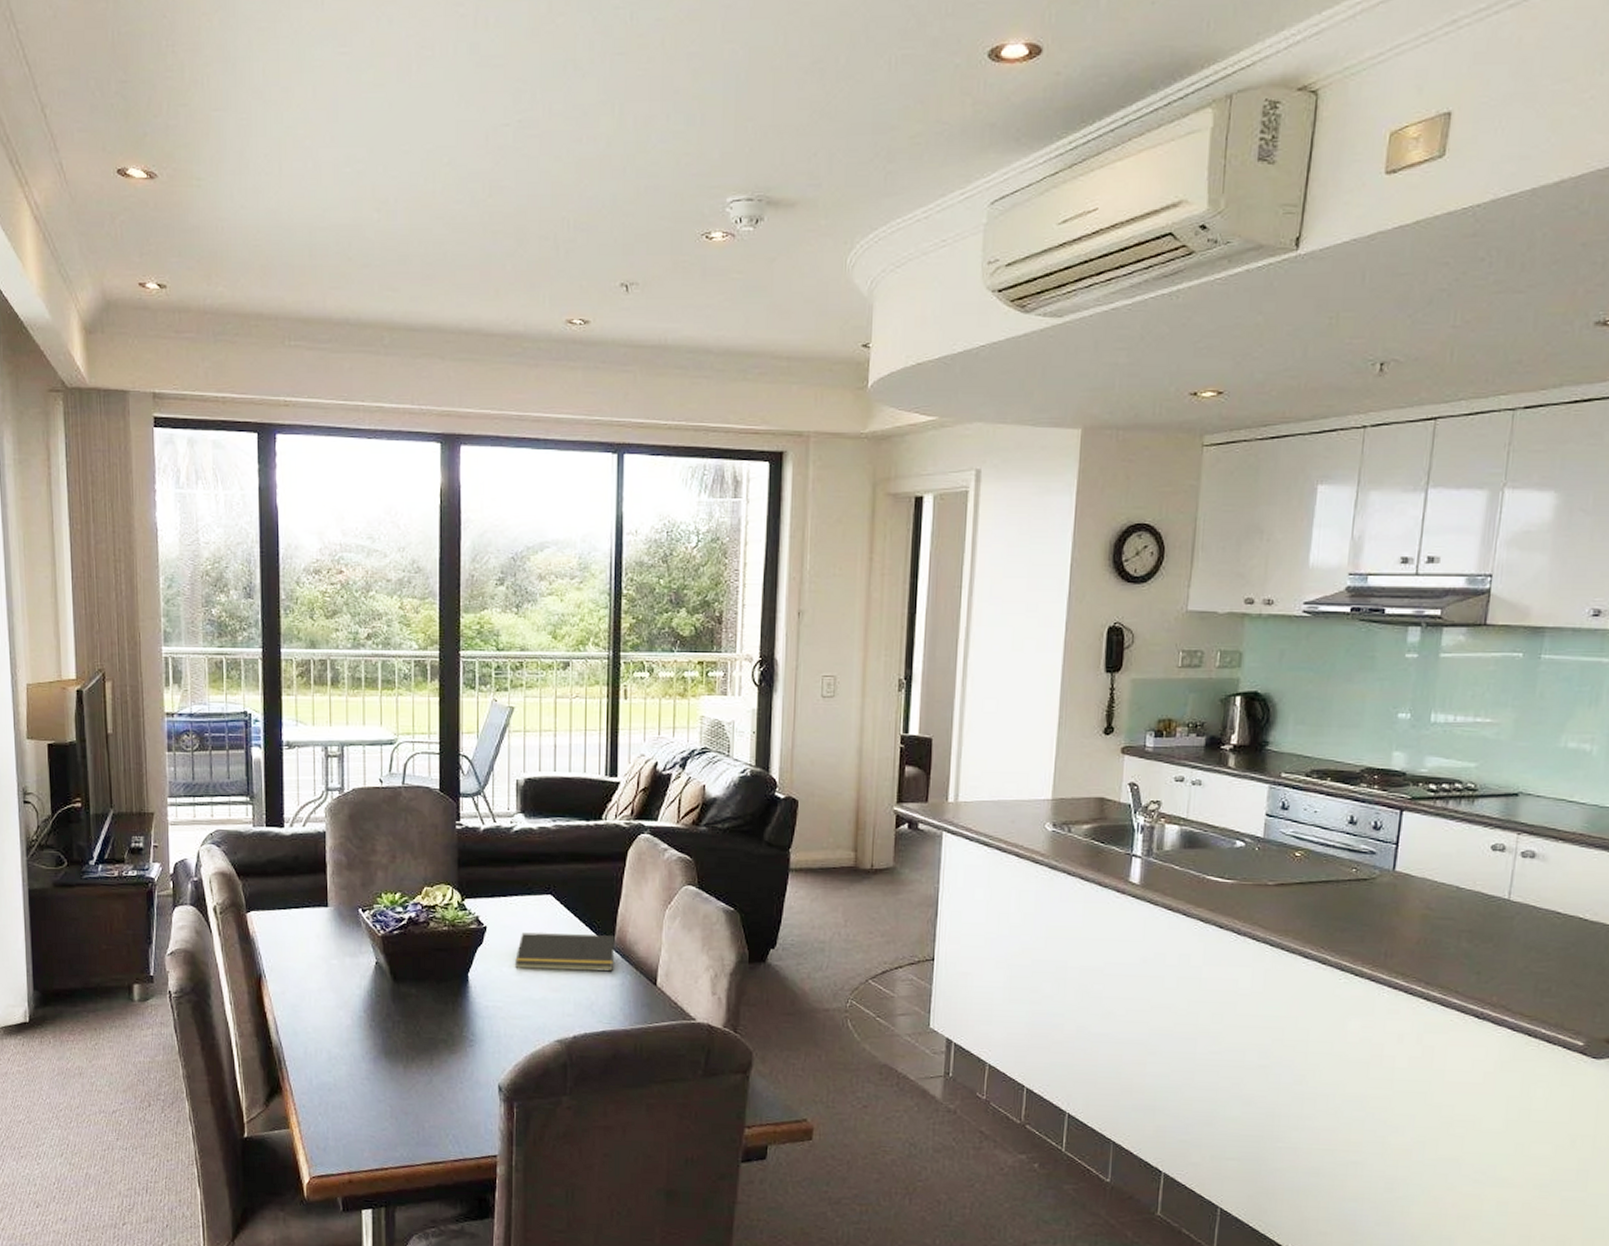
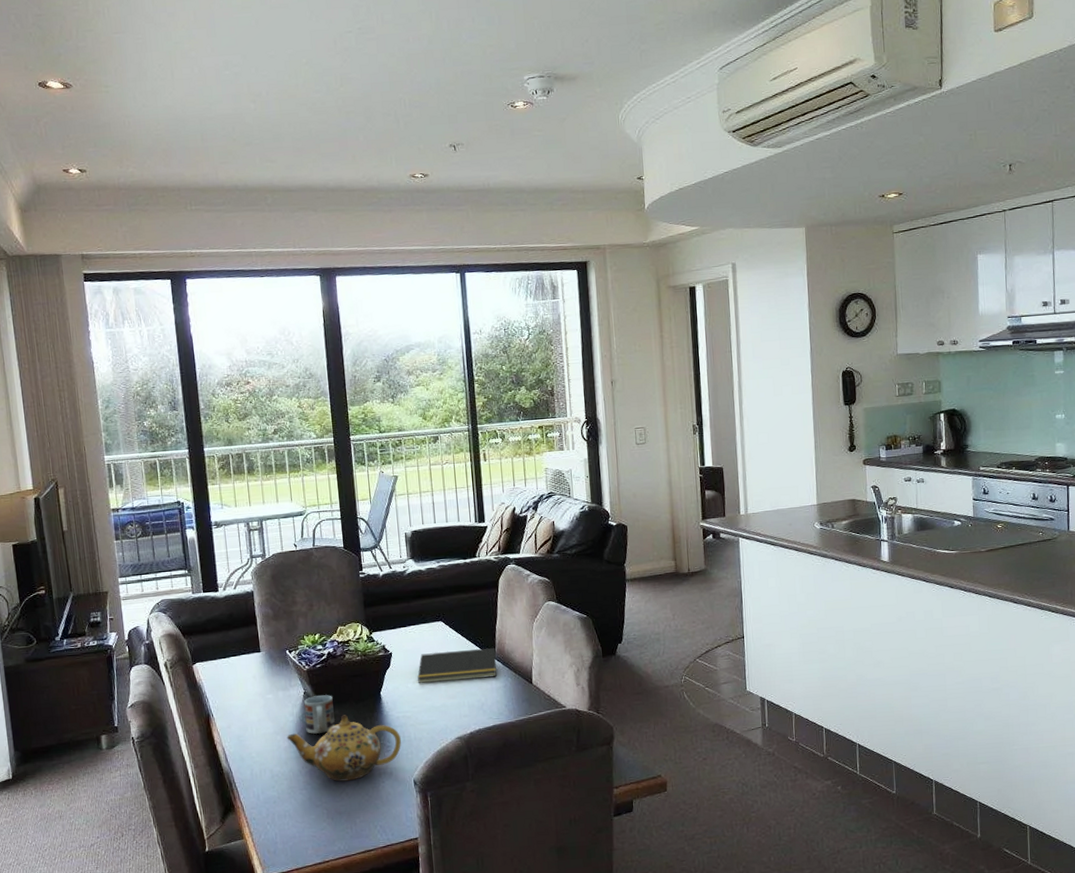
teapot: none [350,995,487,1076] -> present [286,715,401,782]
cup: none [374,968,411,1015] -> present [303,695,335,734]

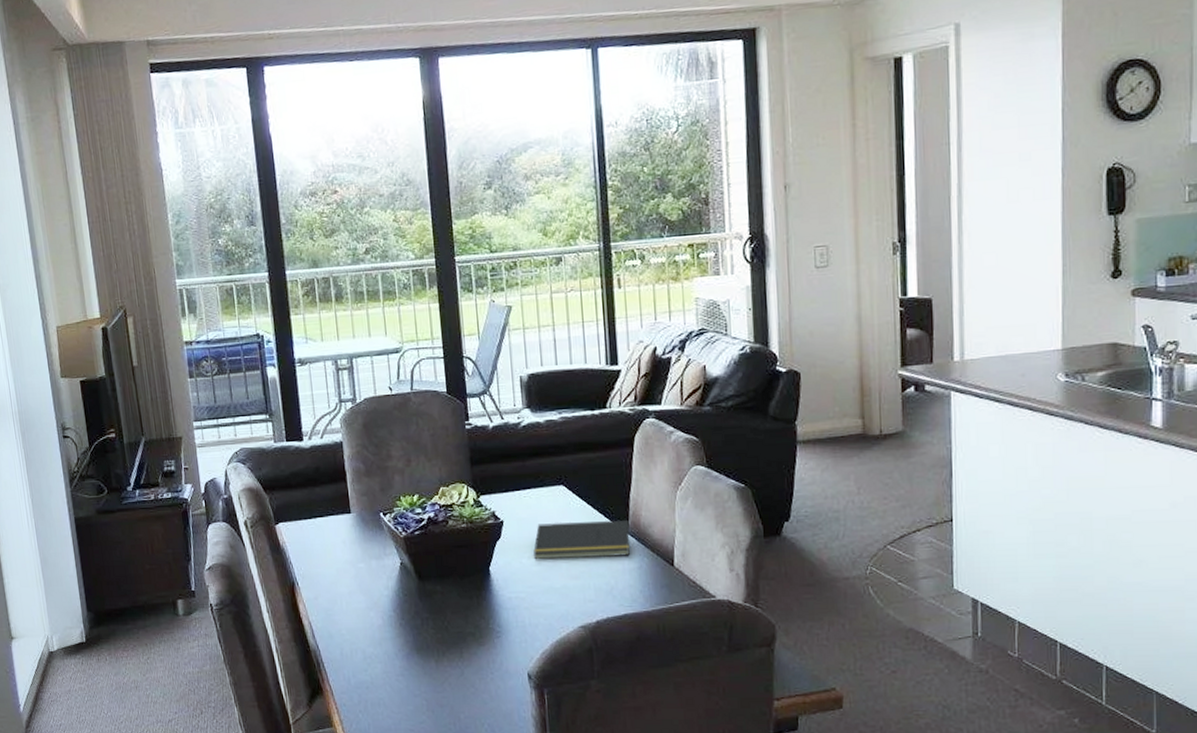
teapot: present [286,715,401,782] -> none [381,591,514,669]
cup: present [303,695,335,734] -> none [400,567,436,612]

